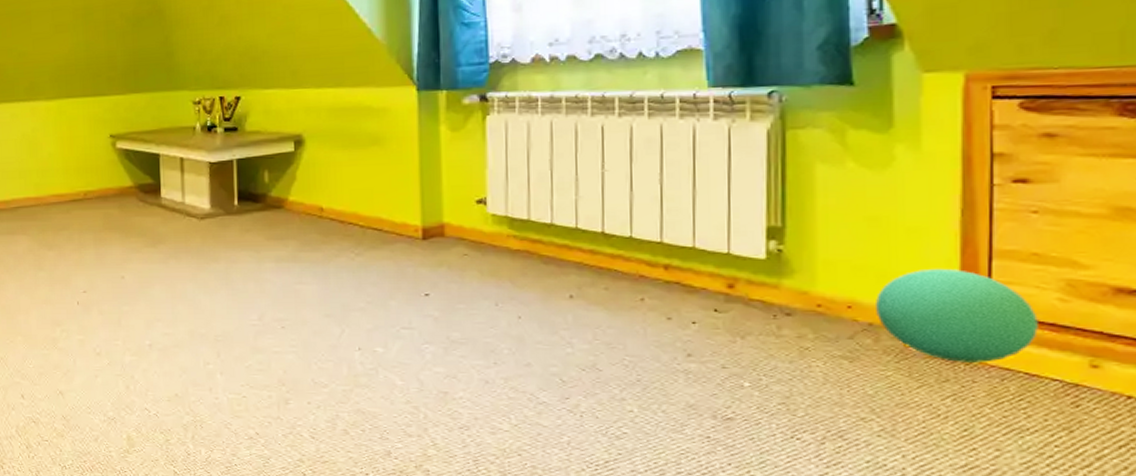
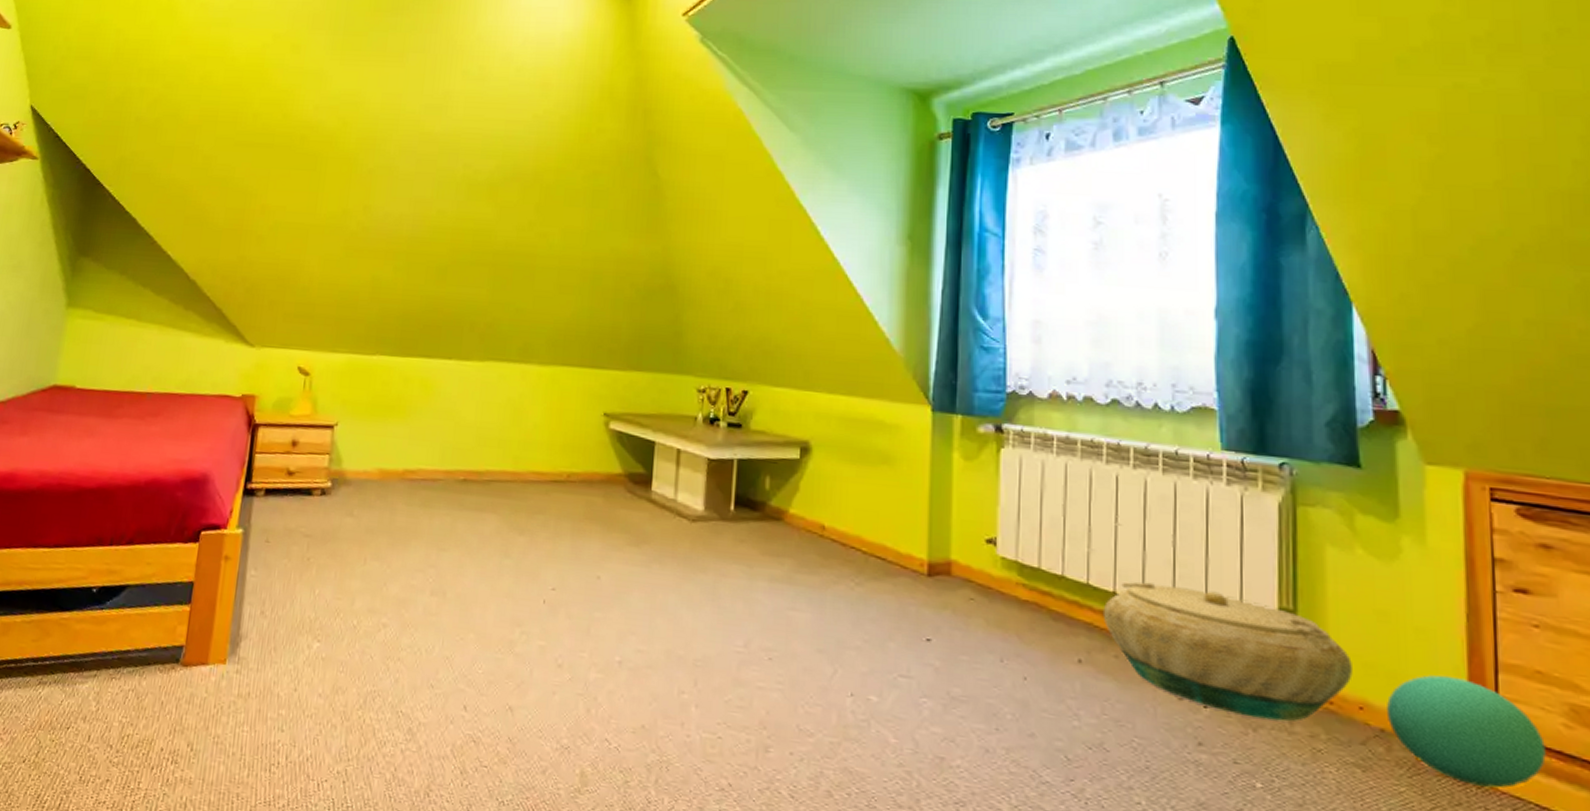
basket: none [592,219,841,327] -> present [1102,582,1353,722]

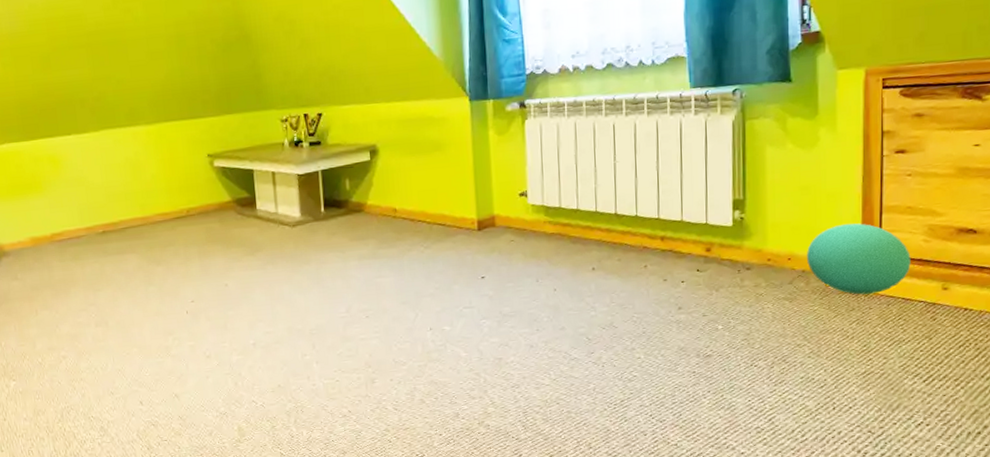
basket: present [1102,582,1353,722] -> none [608,197,784,282]

